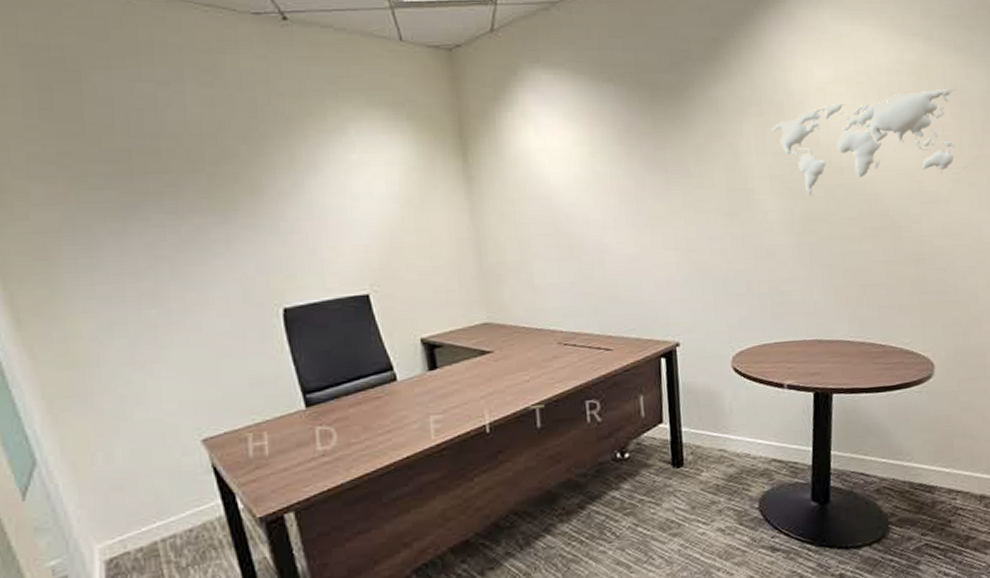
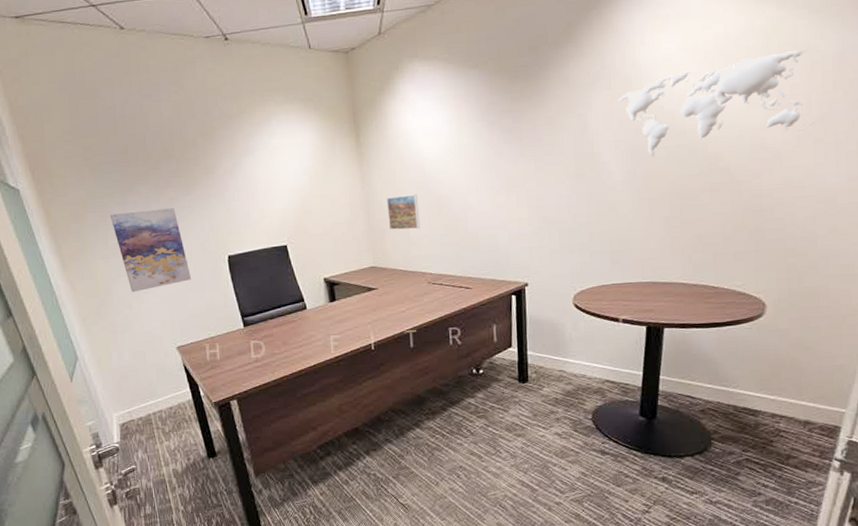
wall art: none [99,241,227,362] -> present [110,208,191,293]
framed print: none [504,231,547,276] -> present [387,194,420,230]

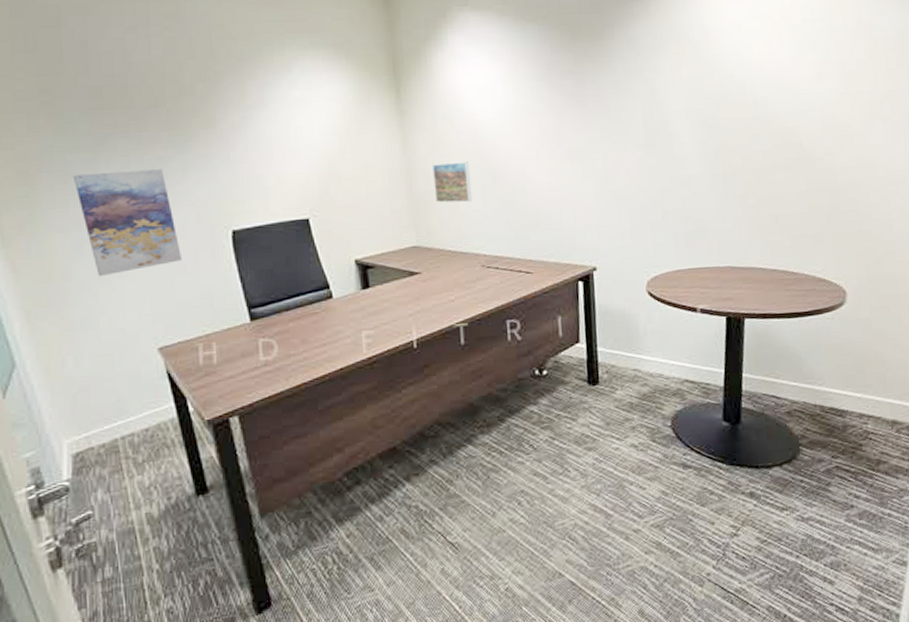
world map: present [617,50,815,157] -> none [686,26,882,129]

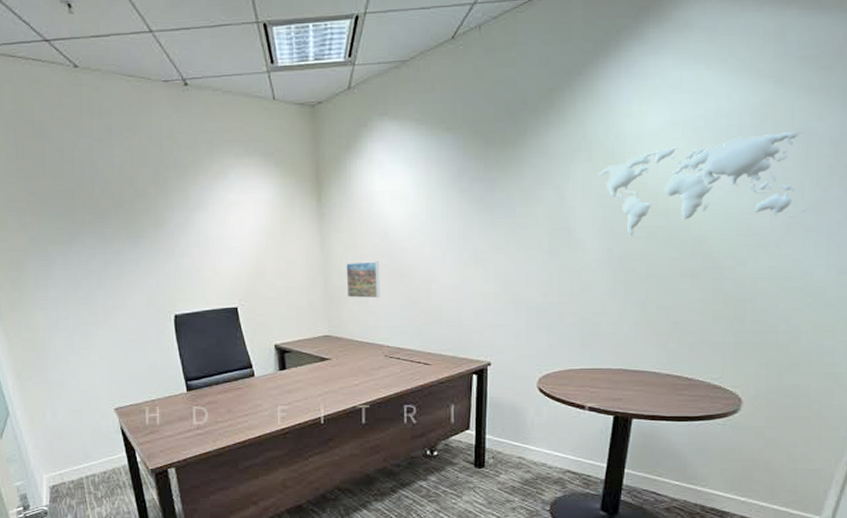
wall art: present [73,169,182,277] -> none [51,261,134,348]
world map: none [686,26,882,129] -> present [598,132,807,236]

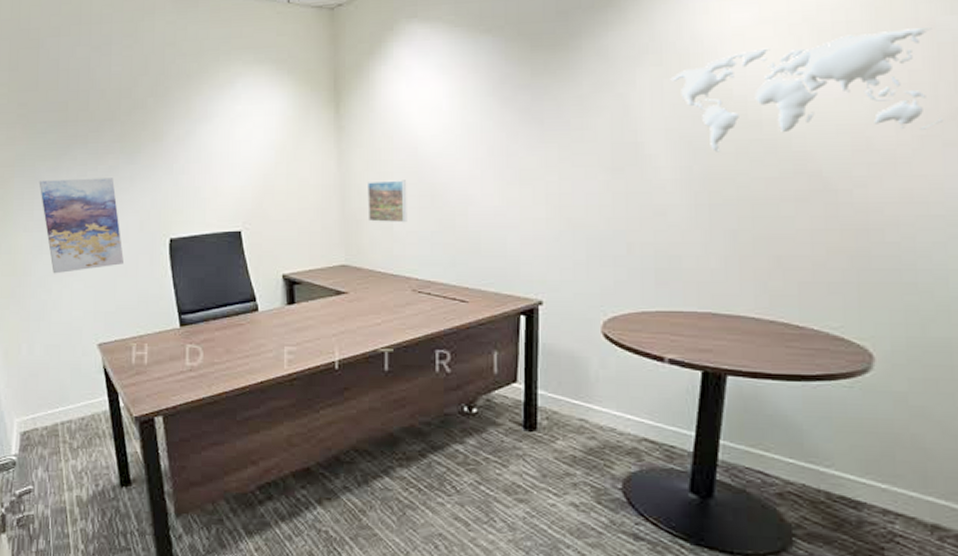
wall art: none [51,261,134,348] -> present [39,178,124,274]

